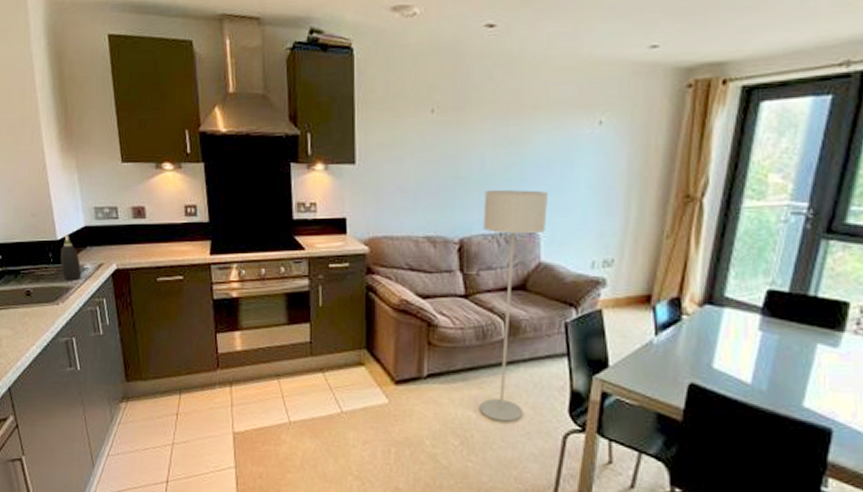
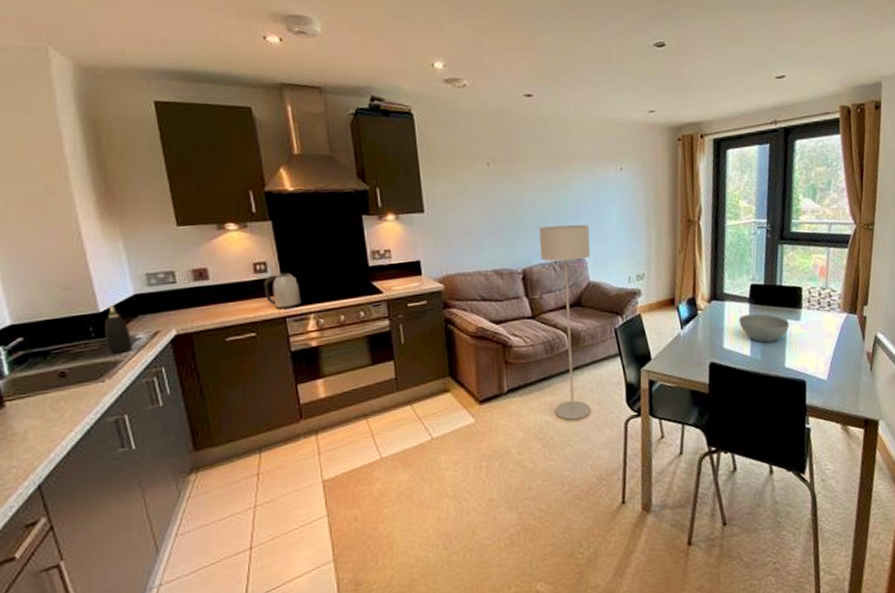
kettle: none [192,218,227,256] -> present [263,272,302,311]
bowl: none [741,329,819,370] -> present [738,313,790,343]

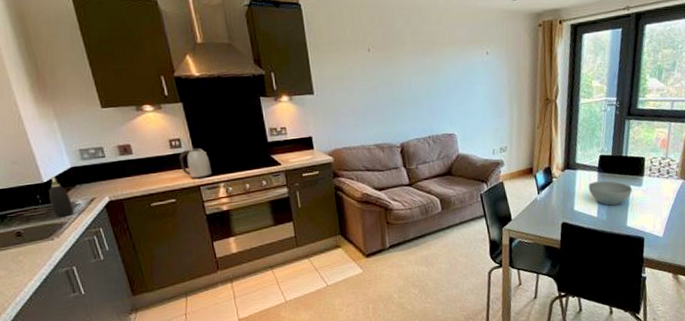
floor lamp: present [539,224,592,420] -> none [414,103,461,271]

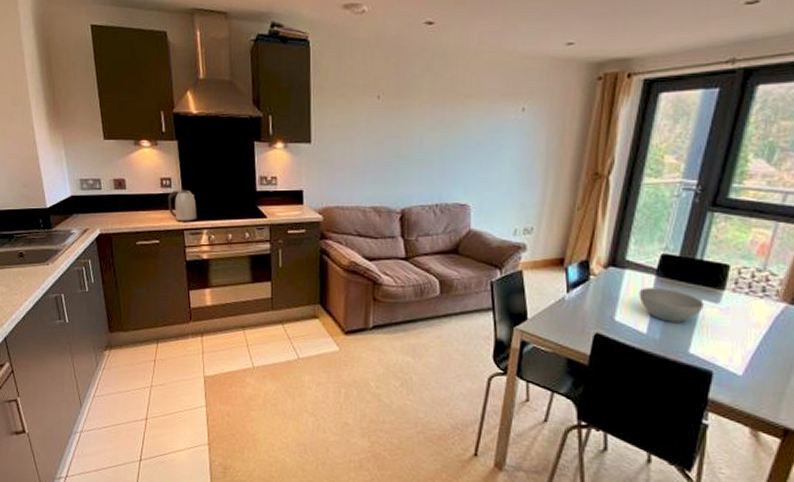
soap dispenser: present [48,177,73,218] -> none [49,203,68,245]

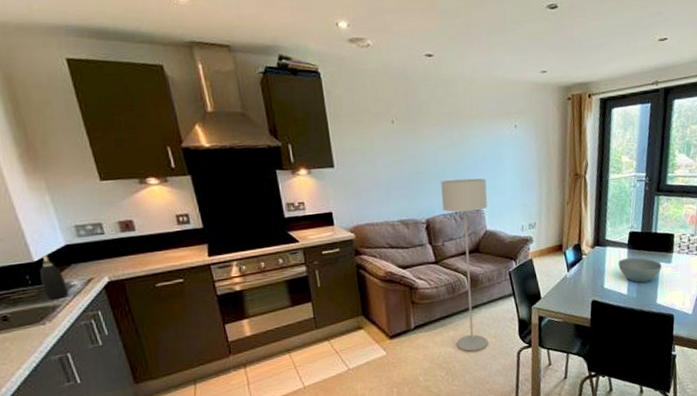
soap dispenser: none [49,203,68,245] -> present [39,255,68,300]
kettle: present [168,189,198,223] -> none [187,223,225,259]
floor lamp: none [417,167,479,366] -> present [440,178,489,352]

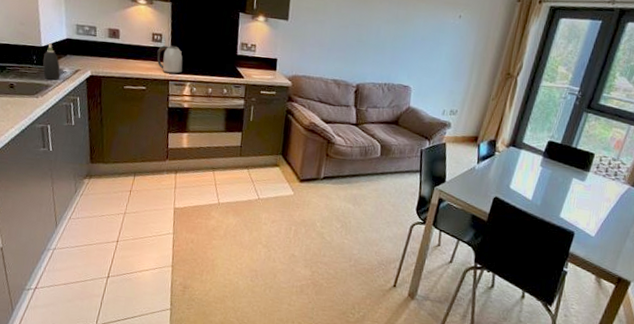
kettle: none [187,223,225,259] -> present [156,45,183,75]
floor lamp: present [440,178,489,352] -> none [357,52,421,214]
bowl: present [618,257,662,283] -> none [529,165,574,194]

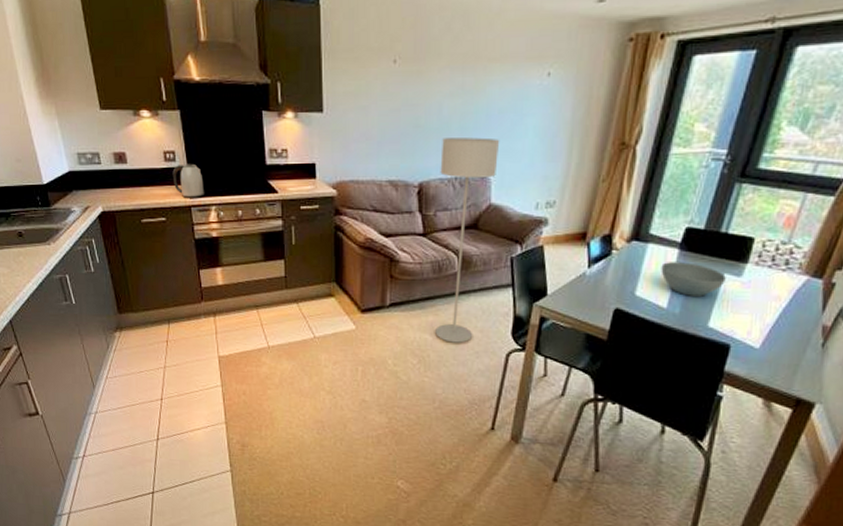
soap dispenser: present [42,43,60,81] -> none [47,179,69,223]
floor lamp: none [357,52,421,214] -> present [435,137,500,343]
bowl: none [529,165,574,194] -> present [661,262,726,297]

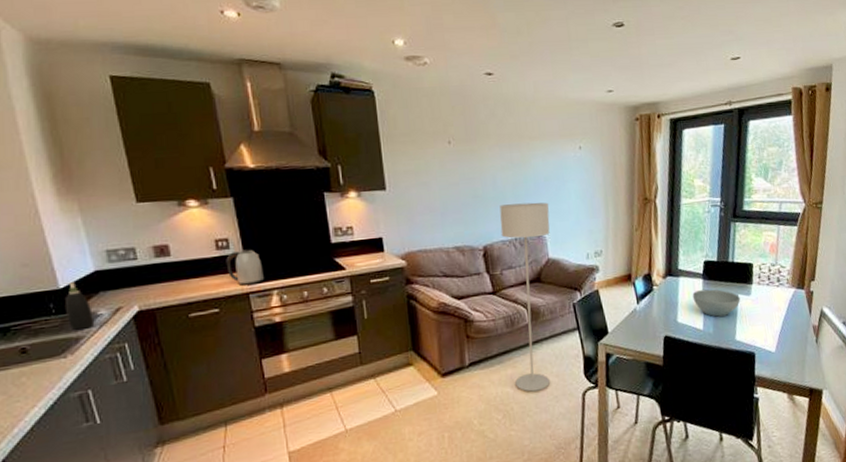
soap dispenser: none [47,179,69,223] -> present [64,282,93,331]

